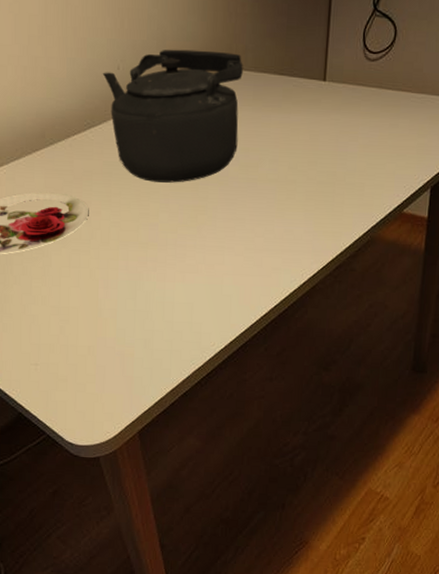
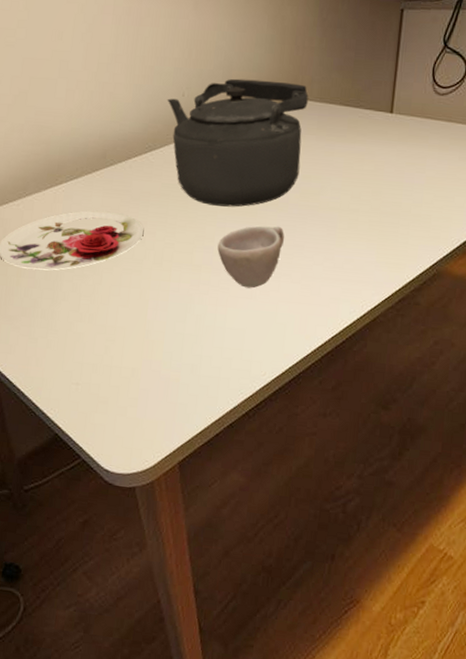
cup: none [162,200,227,263] -> present [217,226,285,289]

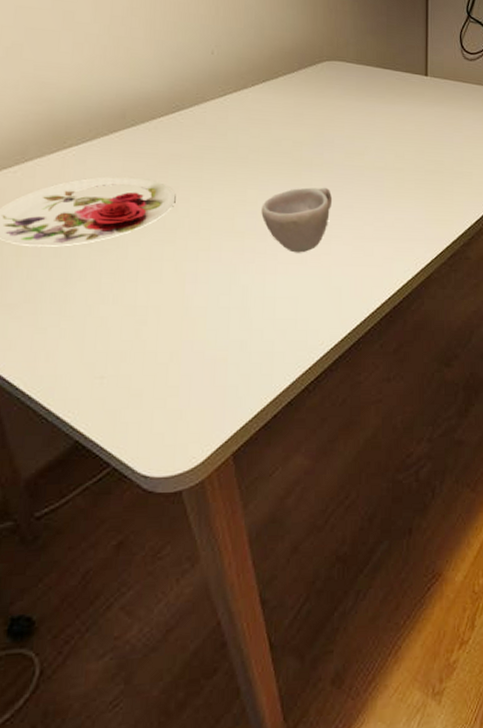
kettle: present [167,78,309,207] -> none [194,38,345,169]

